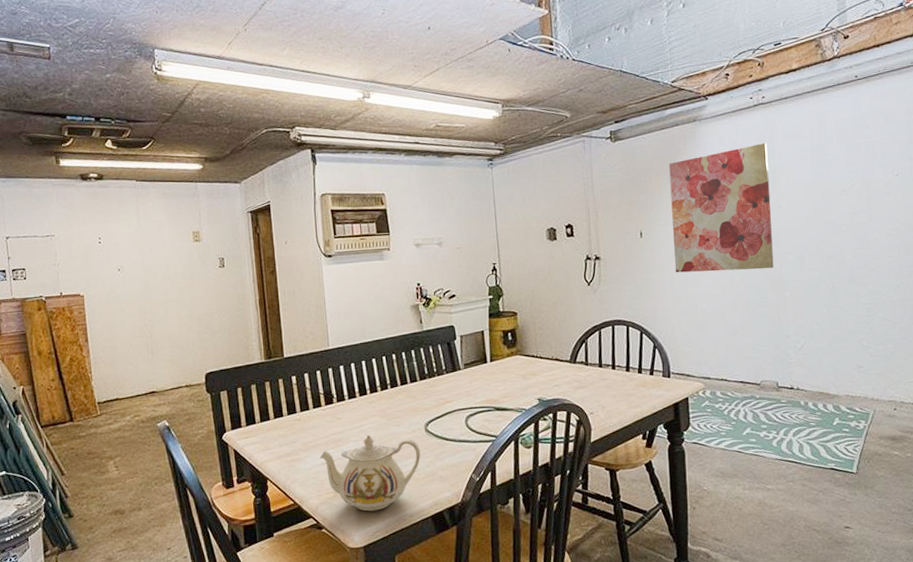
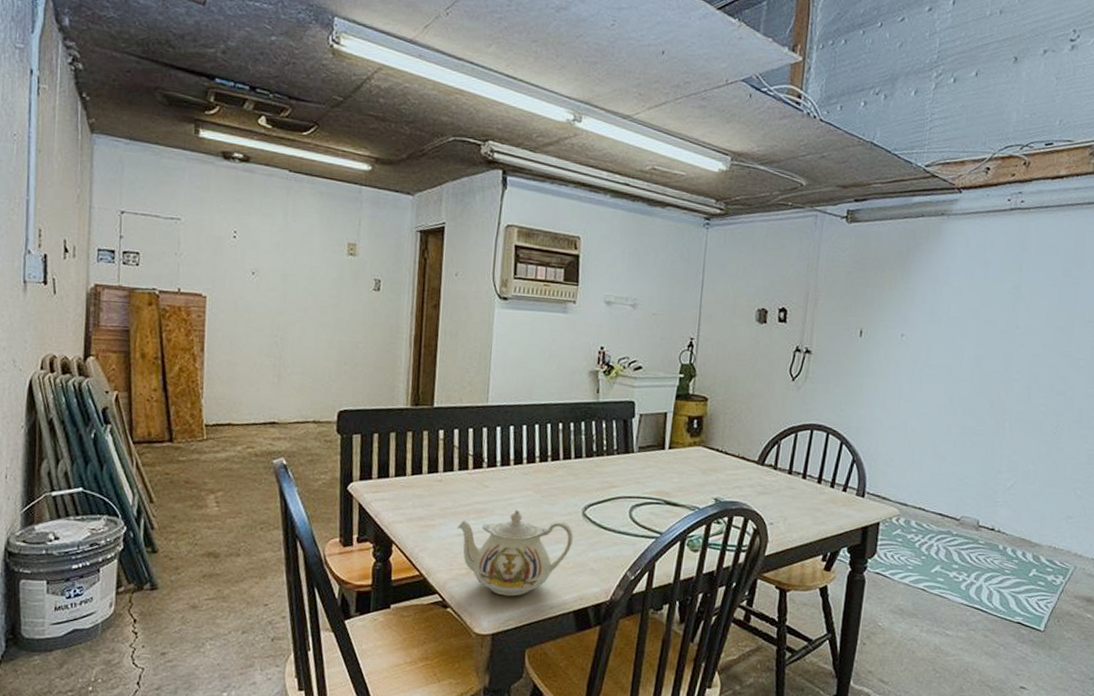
wall art: present [669,143,774,273] -> none [890,253,1017,395]

